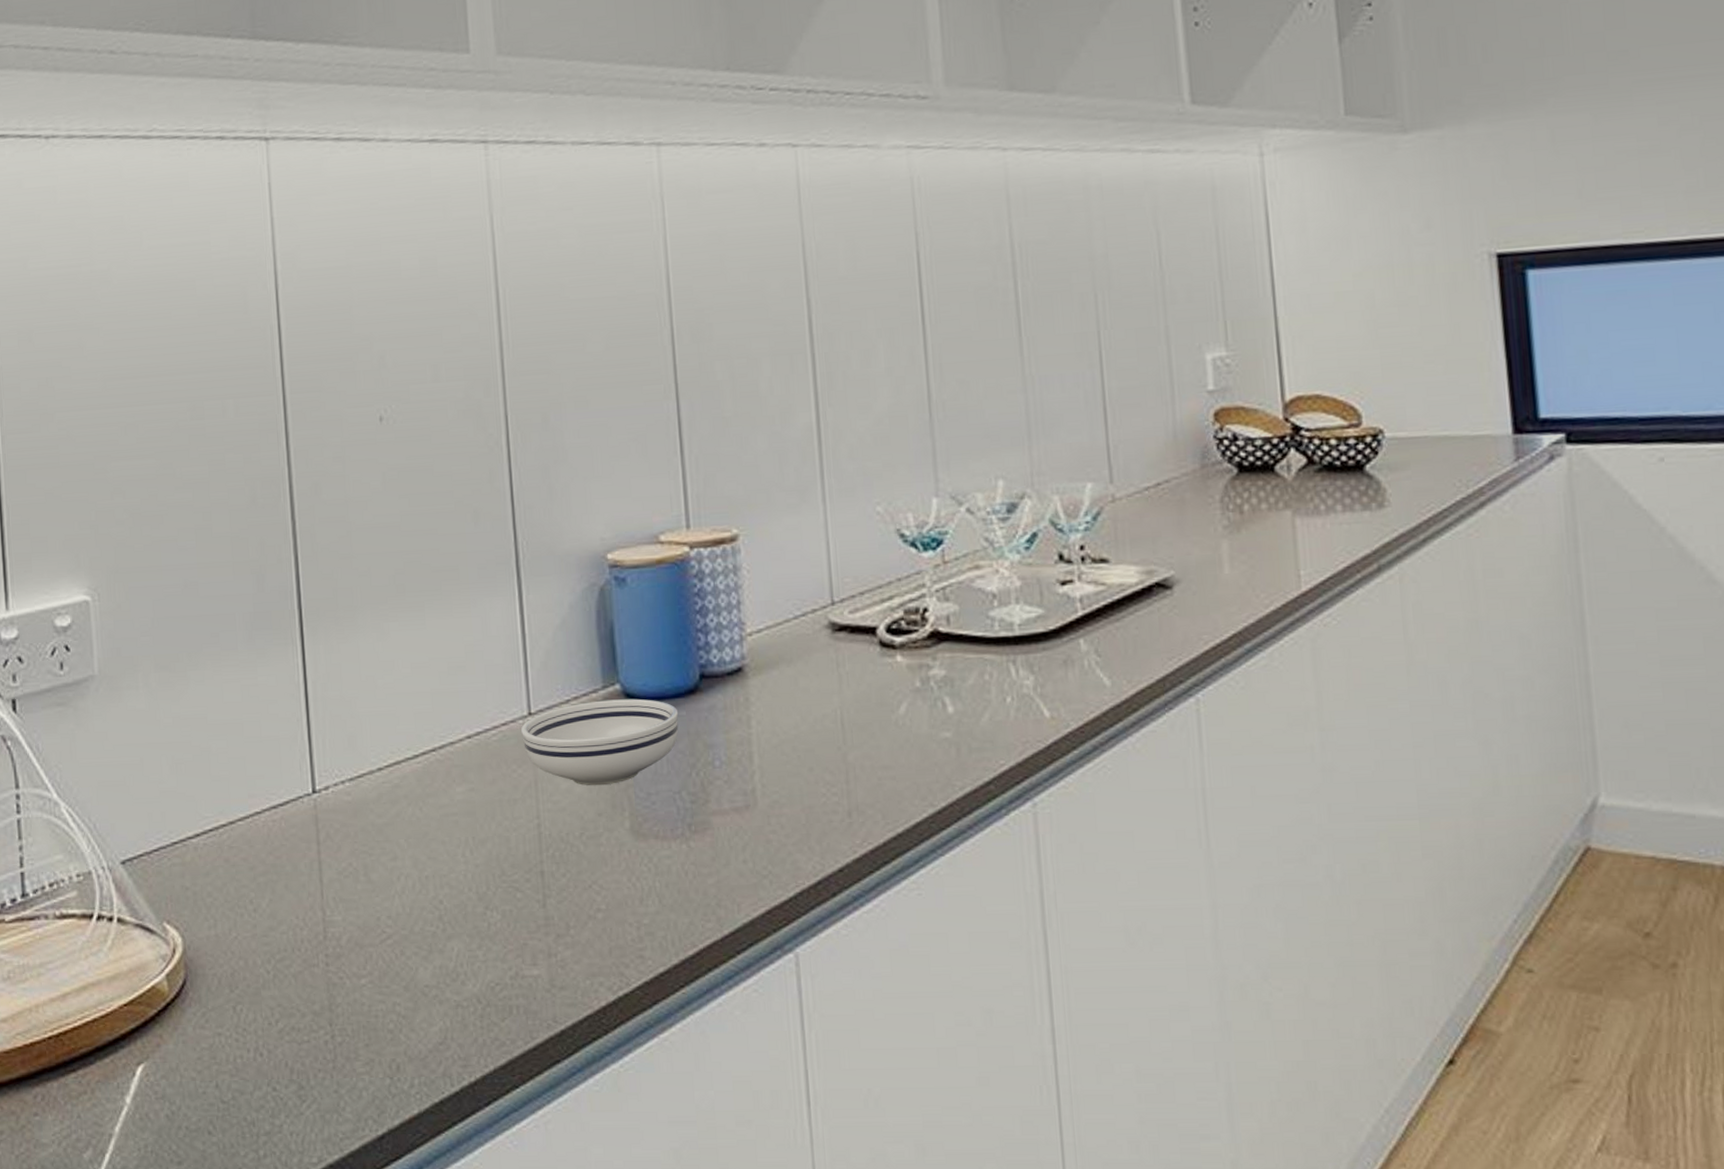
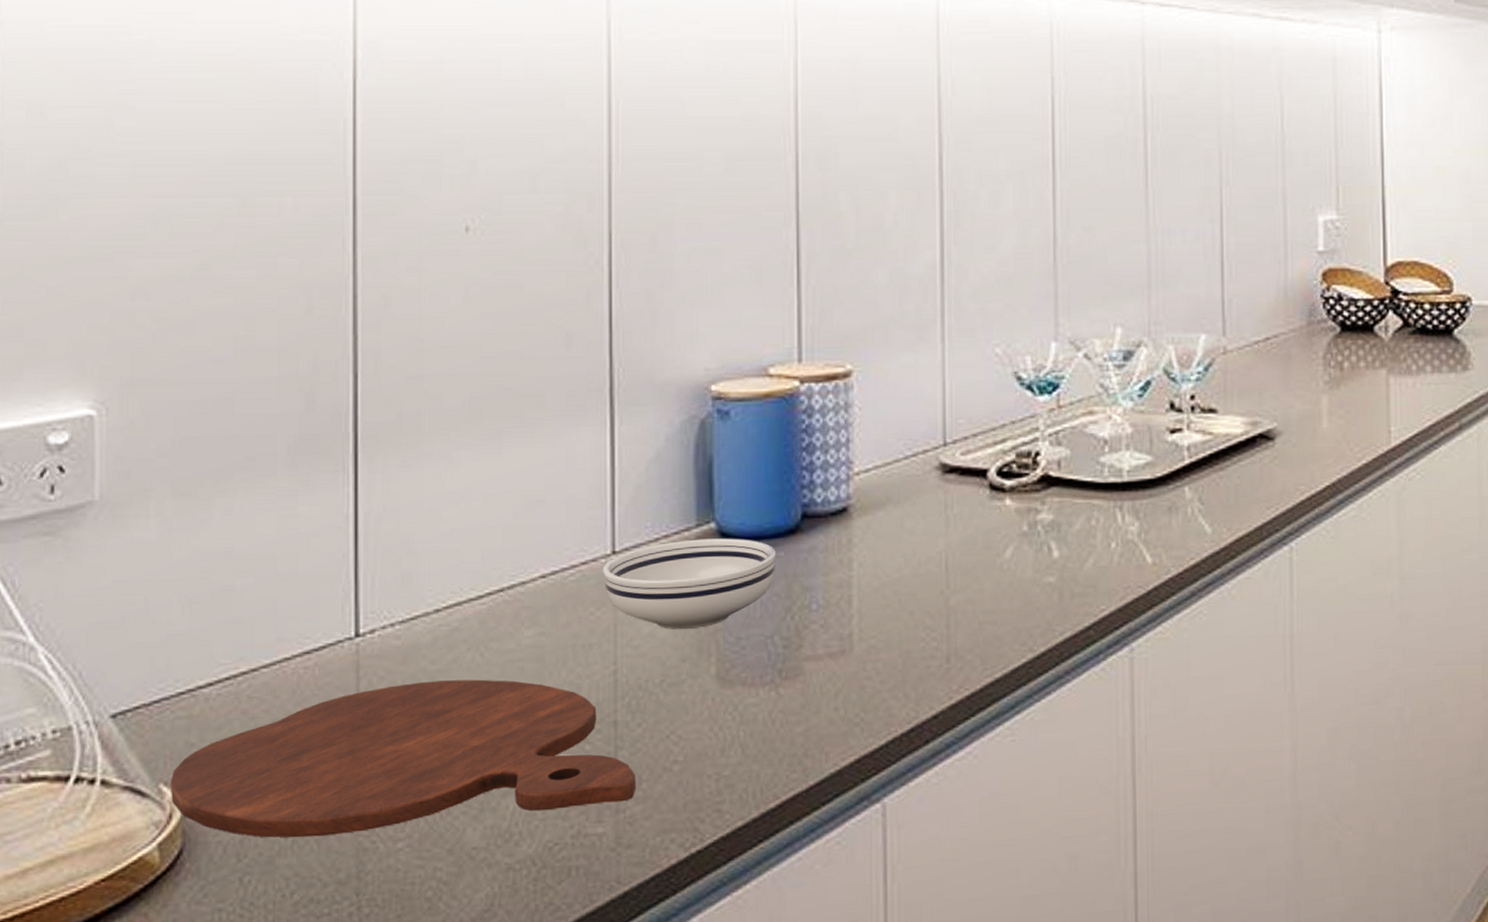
cutting board: none [171,832,565,972] -> present [170,679,636,838]

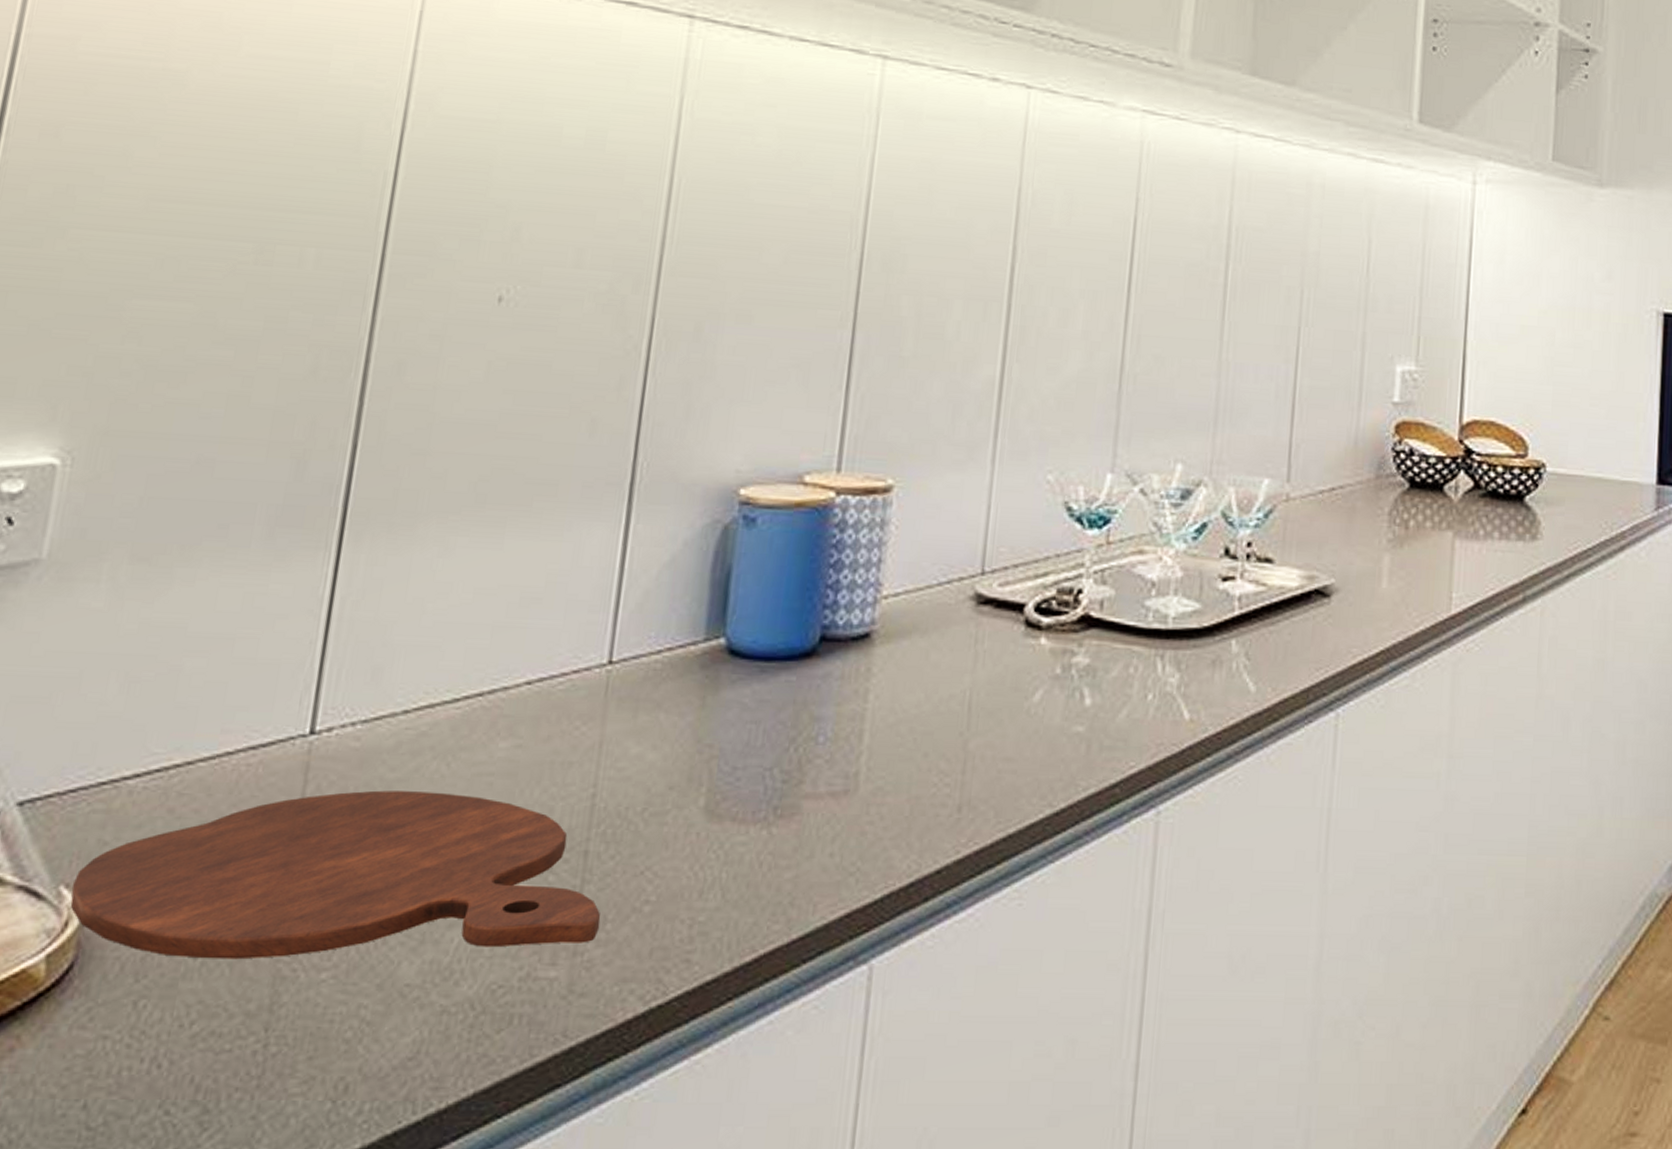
bowl: present [603,538,777,630] -> none [595,654,788,754]

